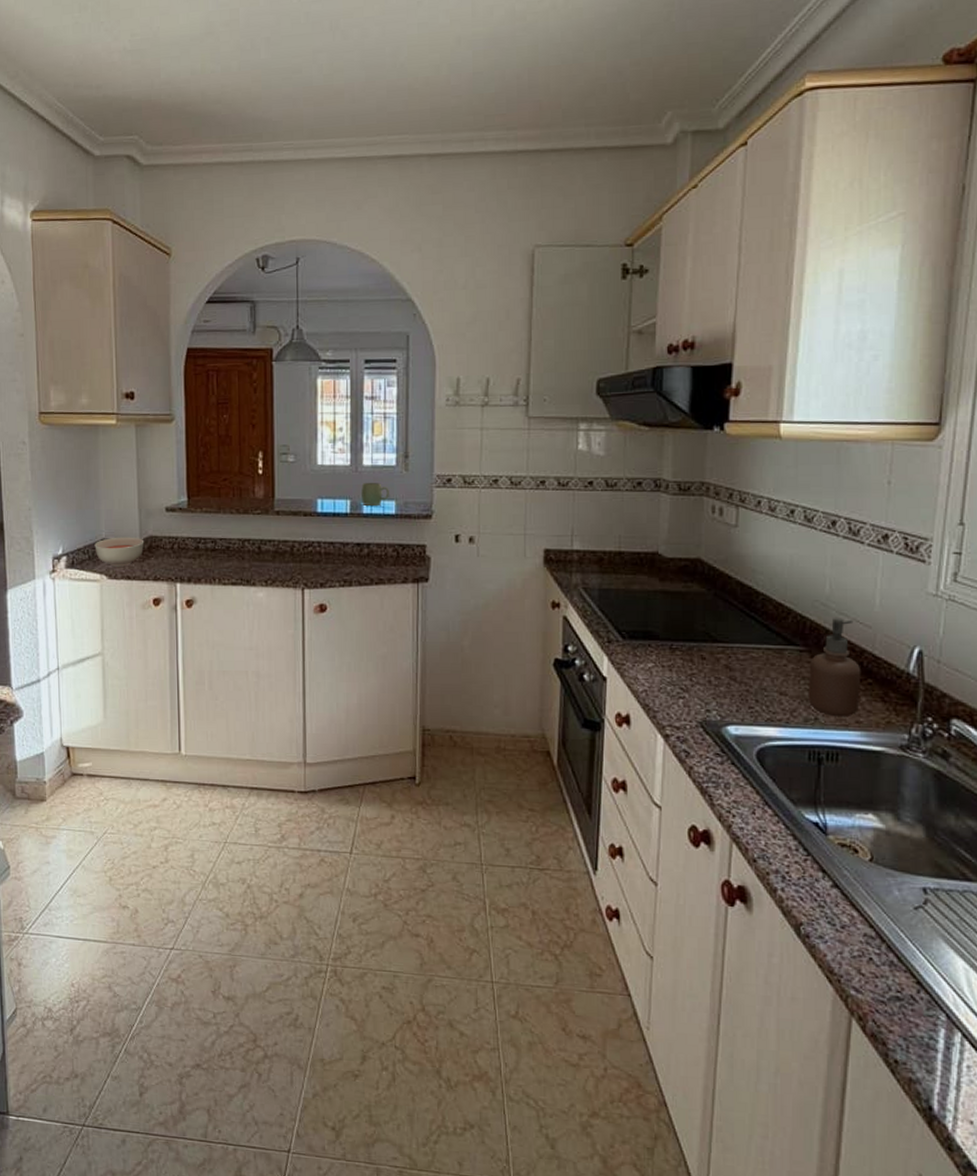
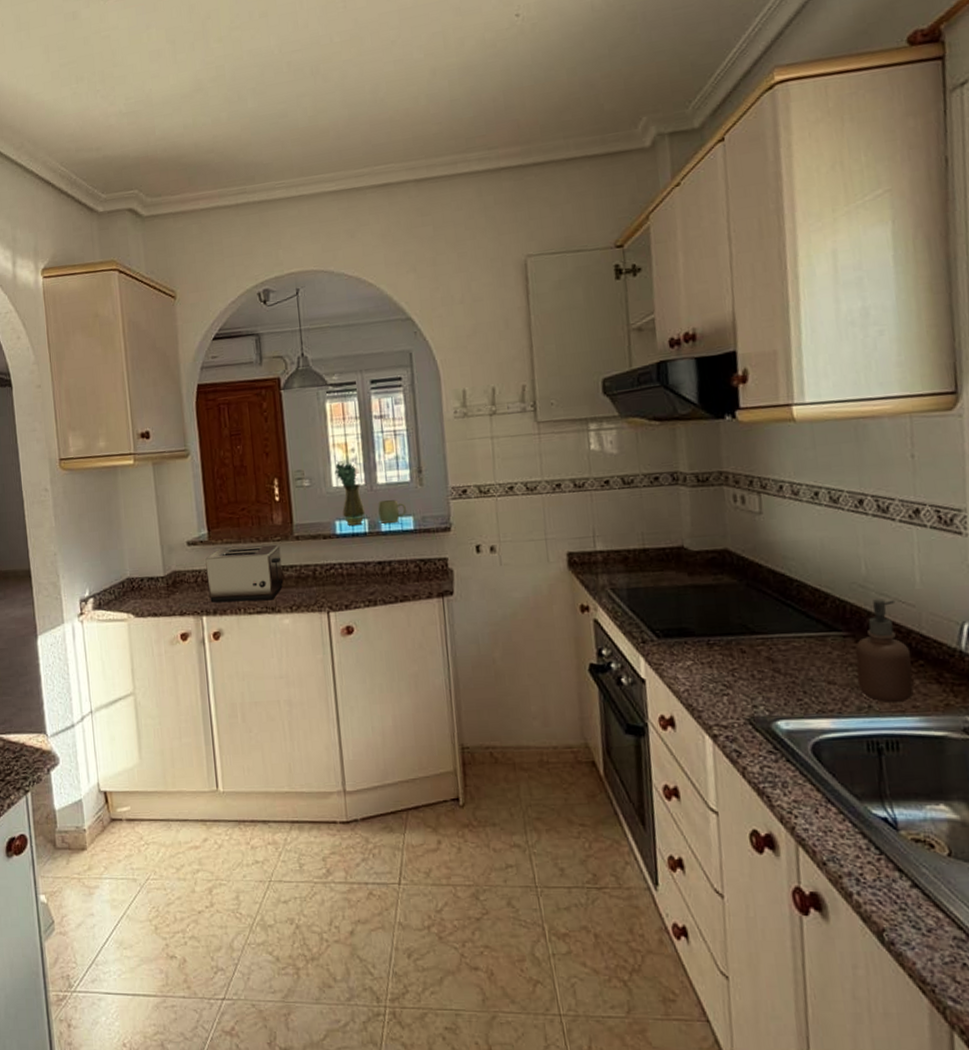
bowl: present [94,537,145,567] -> none [120,573,169,605]
toaster: none [183,516,261,573] -> present [205,544,284,603]
vase: none [321,438,349,505] -> present [334,460,366,526]

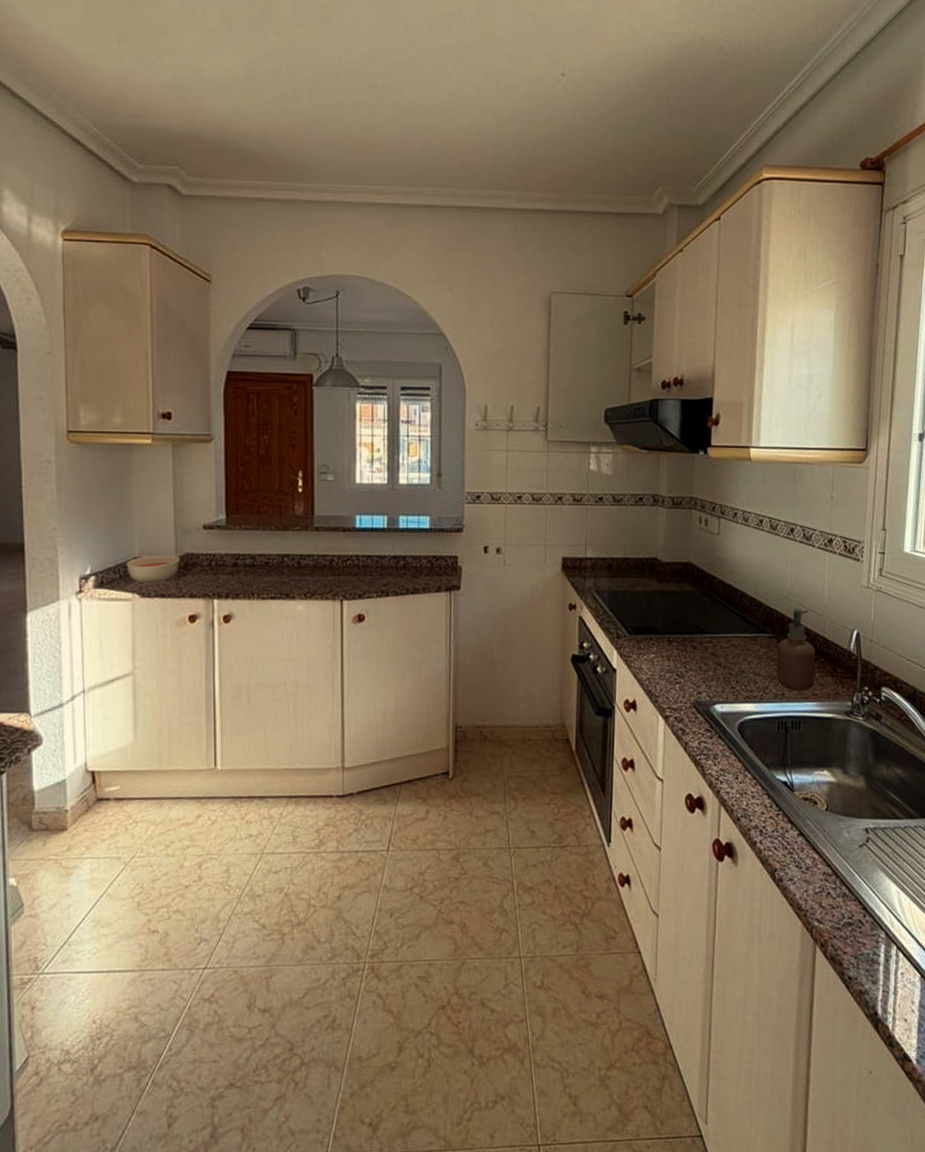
bowl: none [120,573,169,605] -> present [126,555,180,585]
toaster: present [205,544,284,603] -> none [221,533,300,587]
vase: present [334,460,366,526] -> none [359,459,386,520]
mug: present [378,499,406,524] -> none [398,499,424,521]

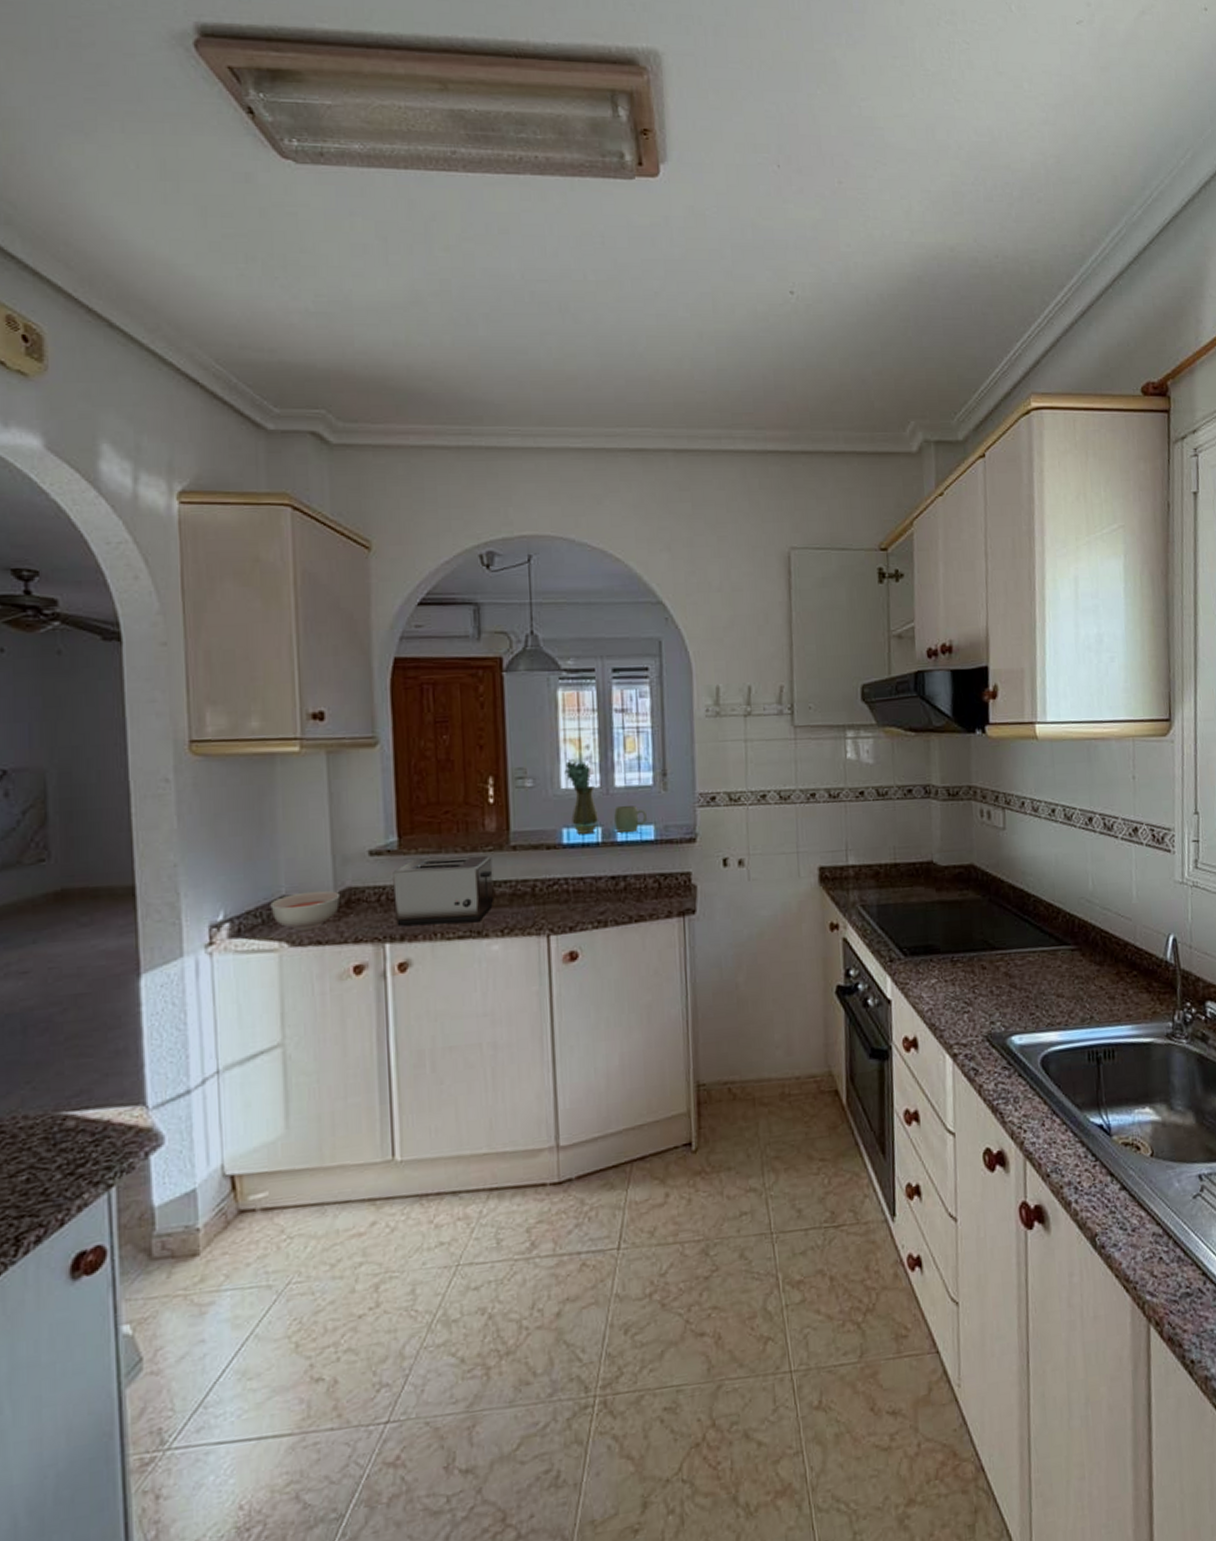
toaster: none [221,533,300,587] -> present [393,855,494,926]
vase: none [359,459,386,520] -> present [564,758,599,834]
mug: none [398,499,424,521] -> present [614,805,647,832]
soap dispenser: present [776,609,816,692] -> none [1081,913,1128,1014]

